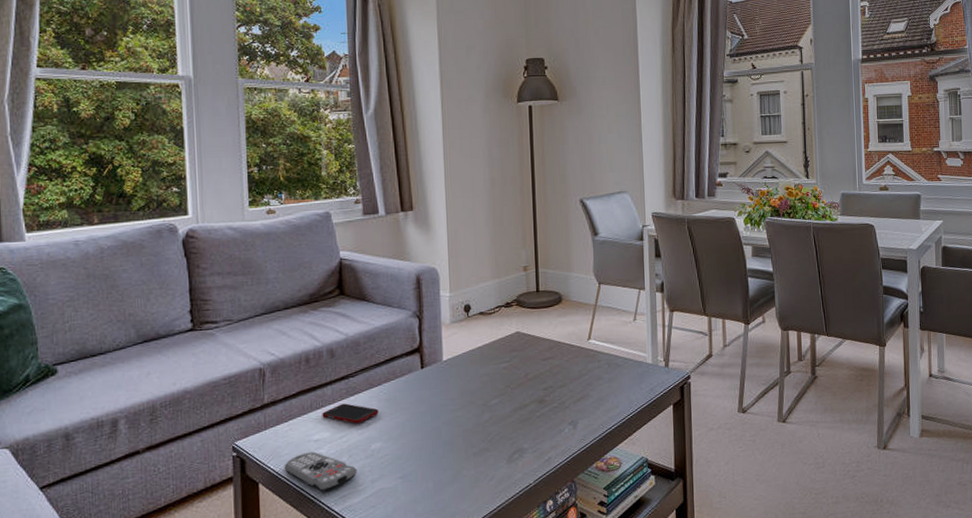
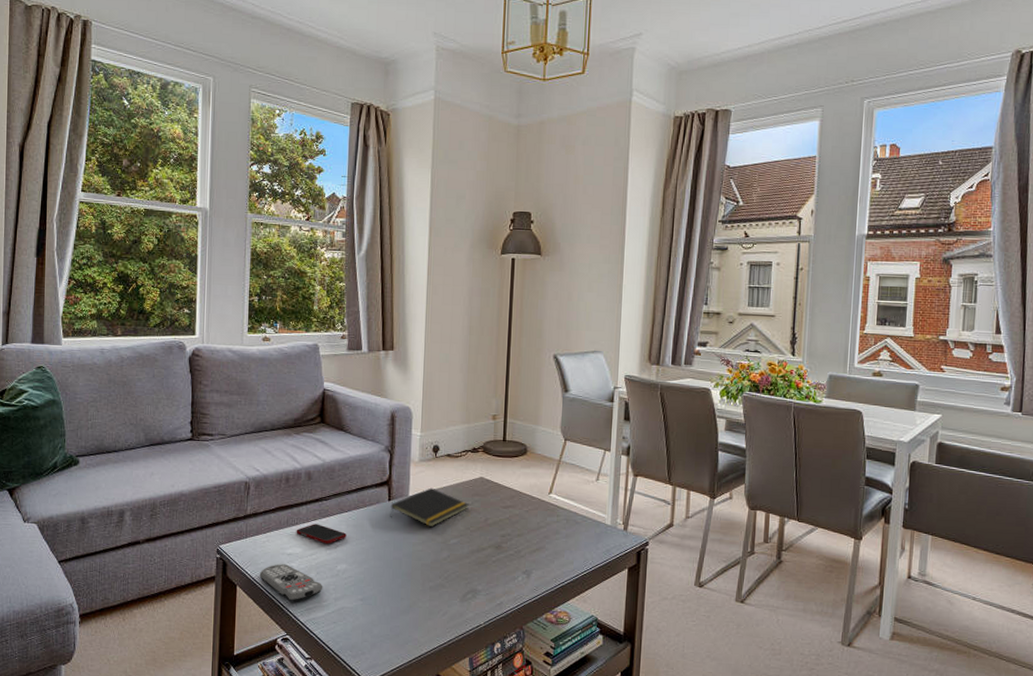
notepad: none [424,349,507,391] -> present [390,487,469,528]

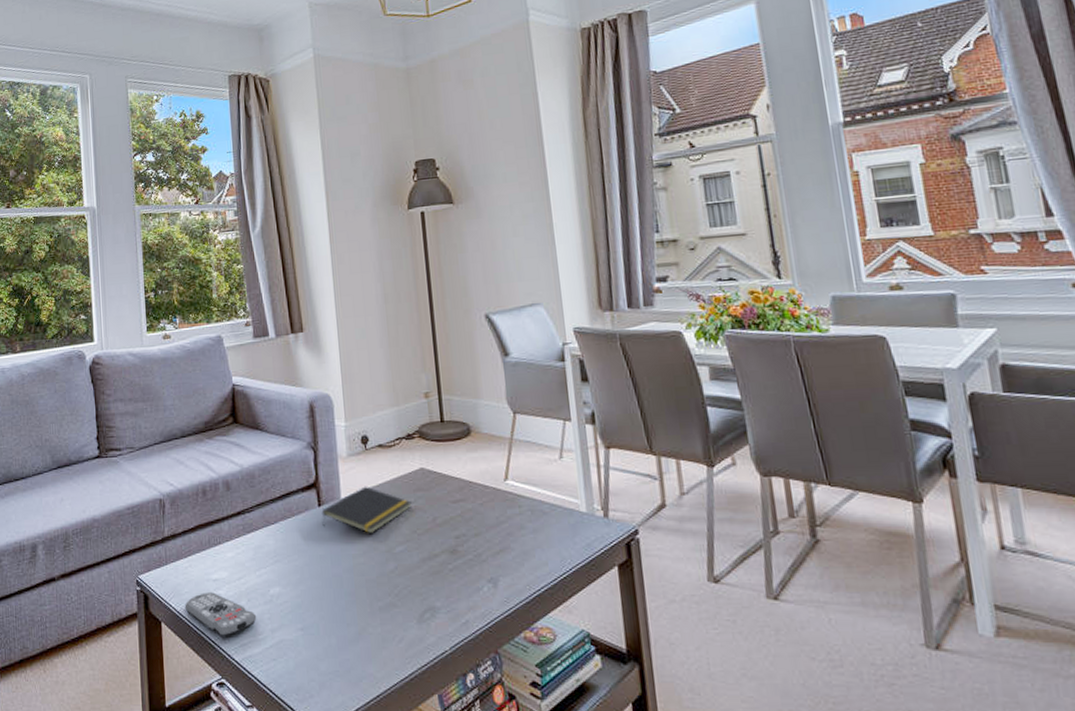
cell phone: present [296,524,347,544] -> none [220,541,276,565]

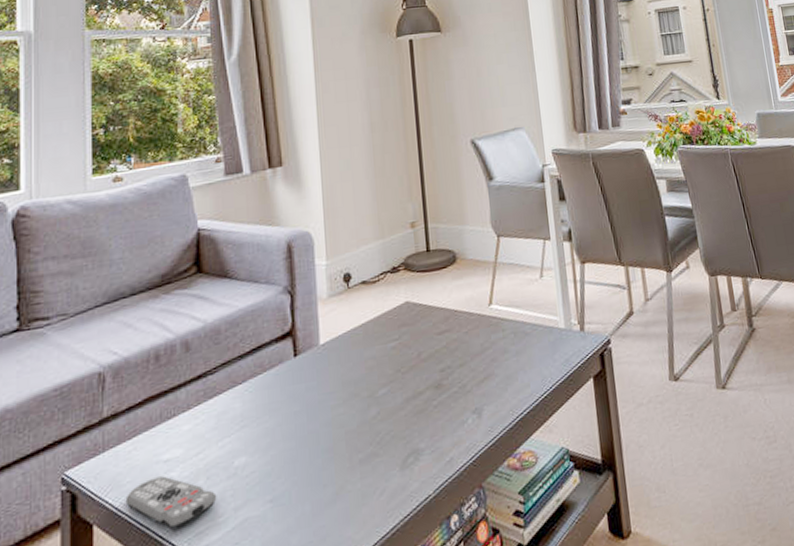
notepad: present [321,486,412,534] -> none [297,327,396,380]

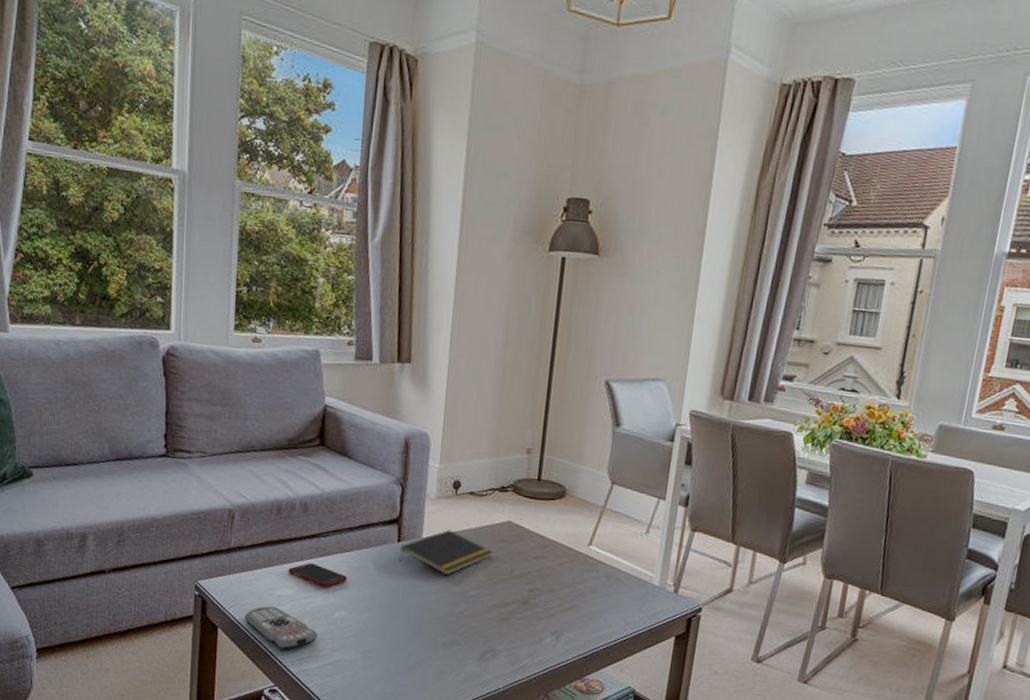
cell phone: none [174,408,243,435] -> present [288,563,347,588]
notepad: none [297,327,396,380] -> present [399,529,493,576]

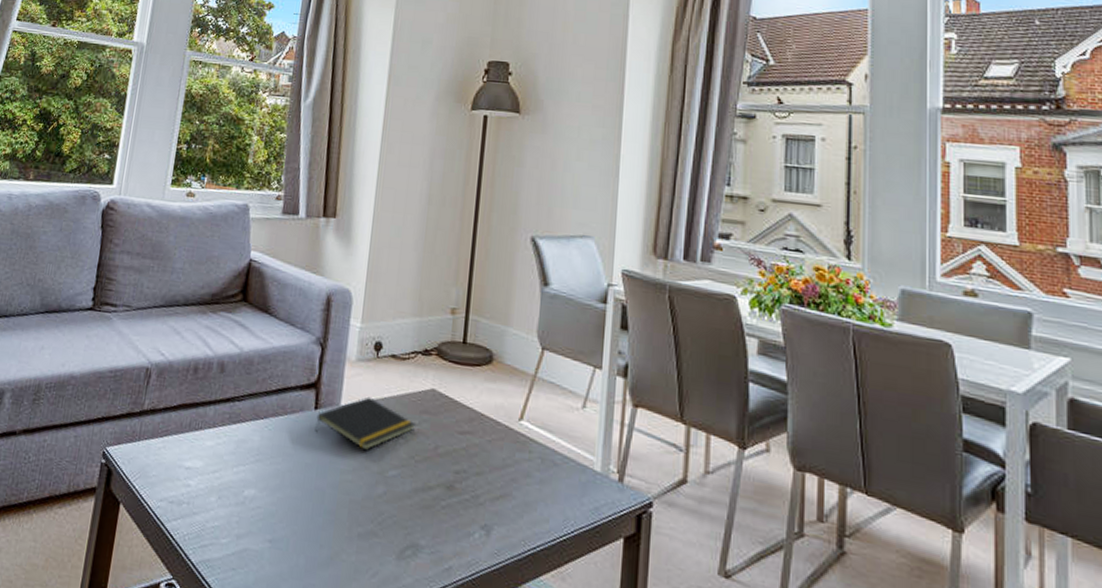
remote control: present [244,606,318,650] -> none [148,479,224,534]
cell phone: present [288,563,347,588] -> none [199,430,260,460]

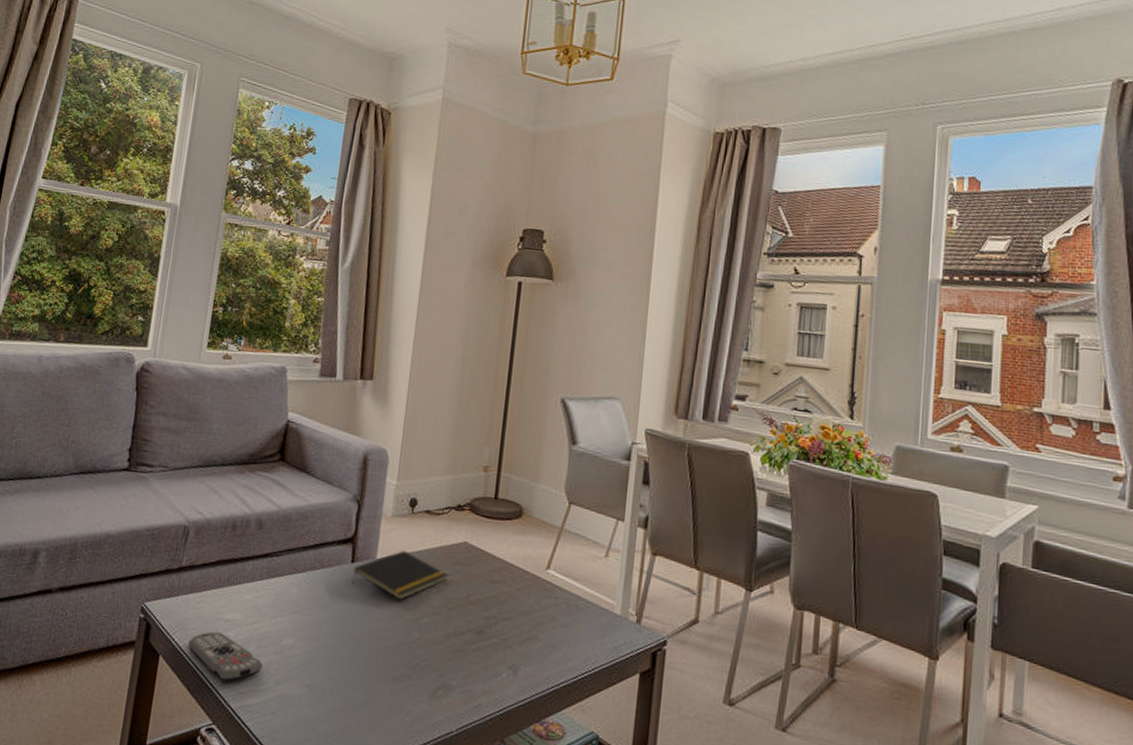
remote control: none [148,479,224,534] -> present [188,631,263,682]

